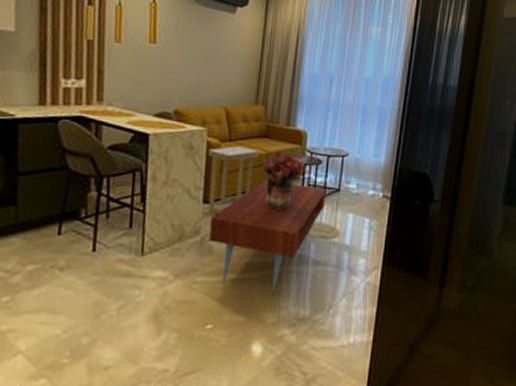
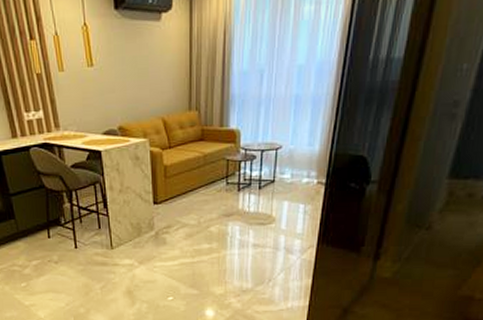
side table: present [208,146,260,215] -> none [152,152,197,213]
coffee table: present [209,179,327,299] -> none [162,178,262,276]
bouquet: present [263,150,305,210] -> none [202,151,240,204]

